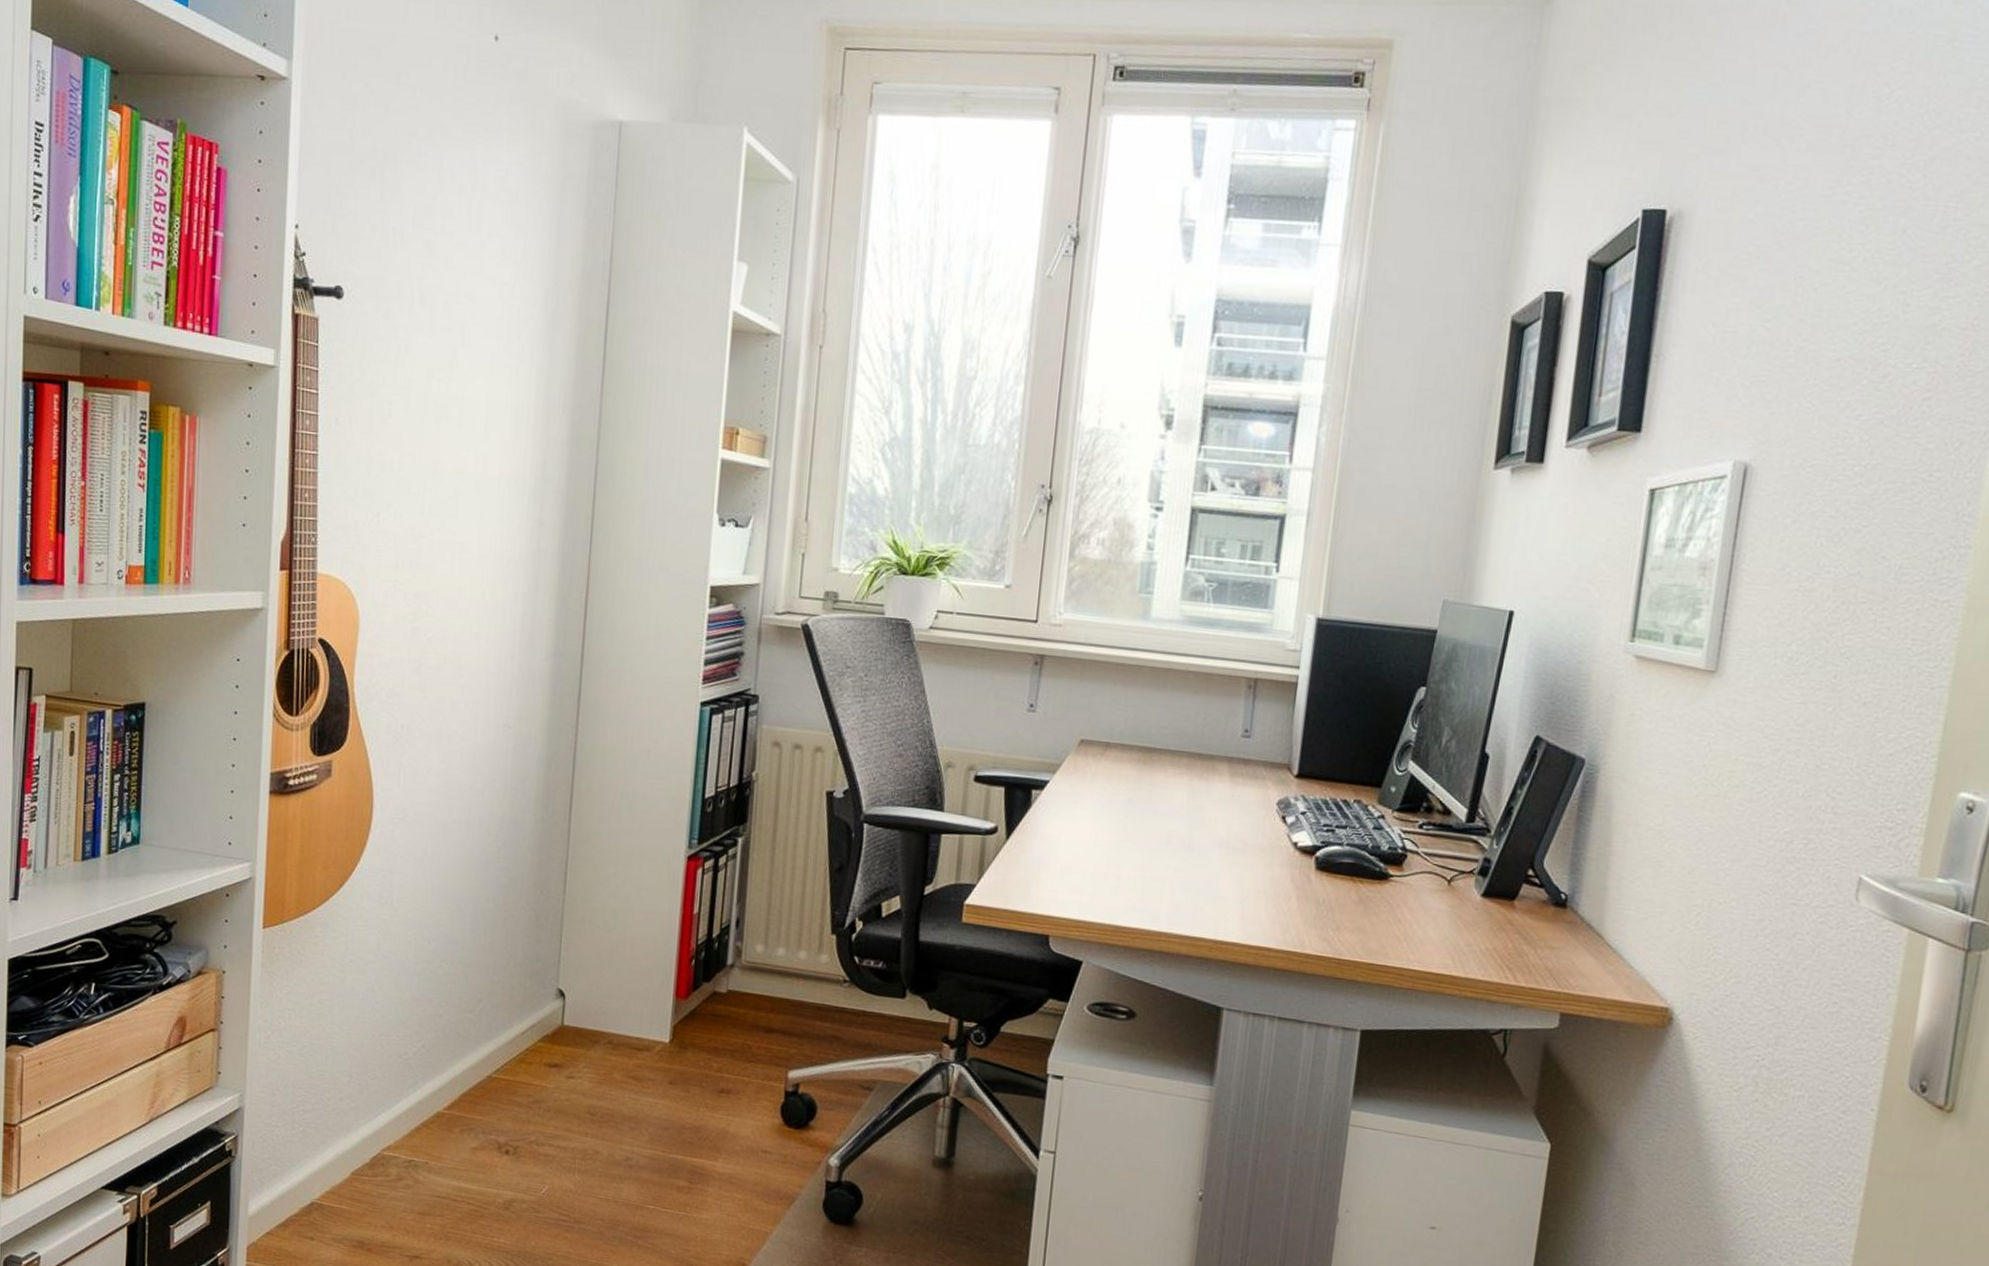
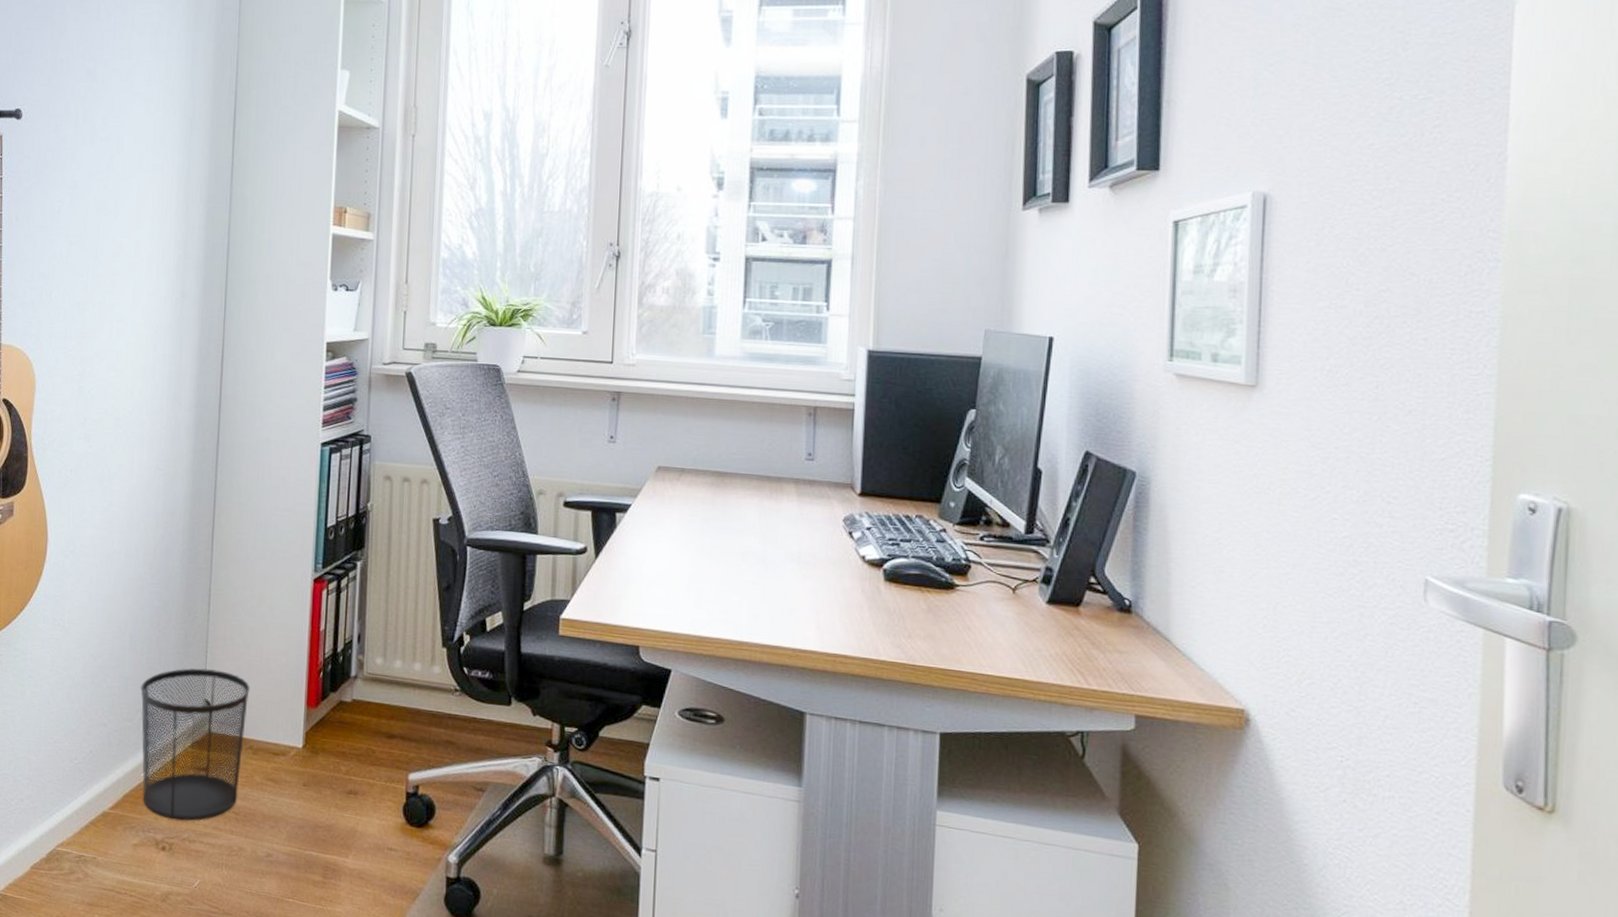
waste bin: none [482,953,611,1122] -> present [141,668,250,821]

